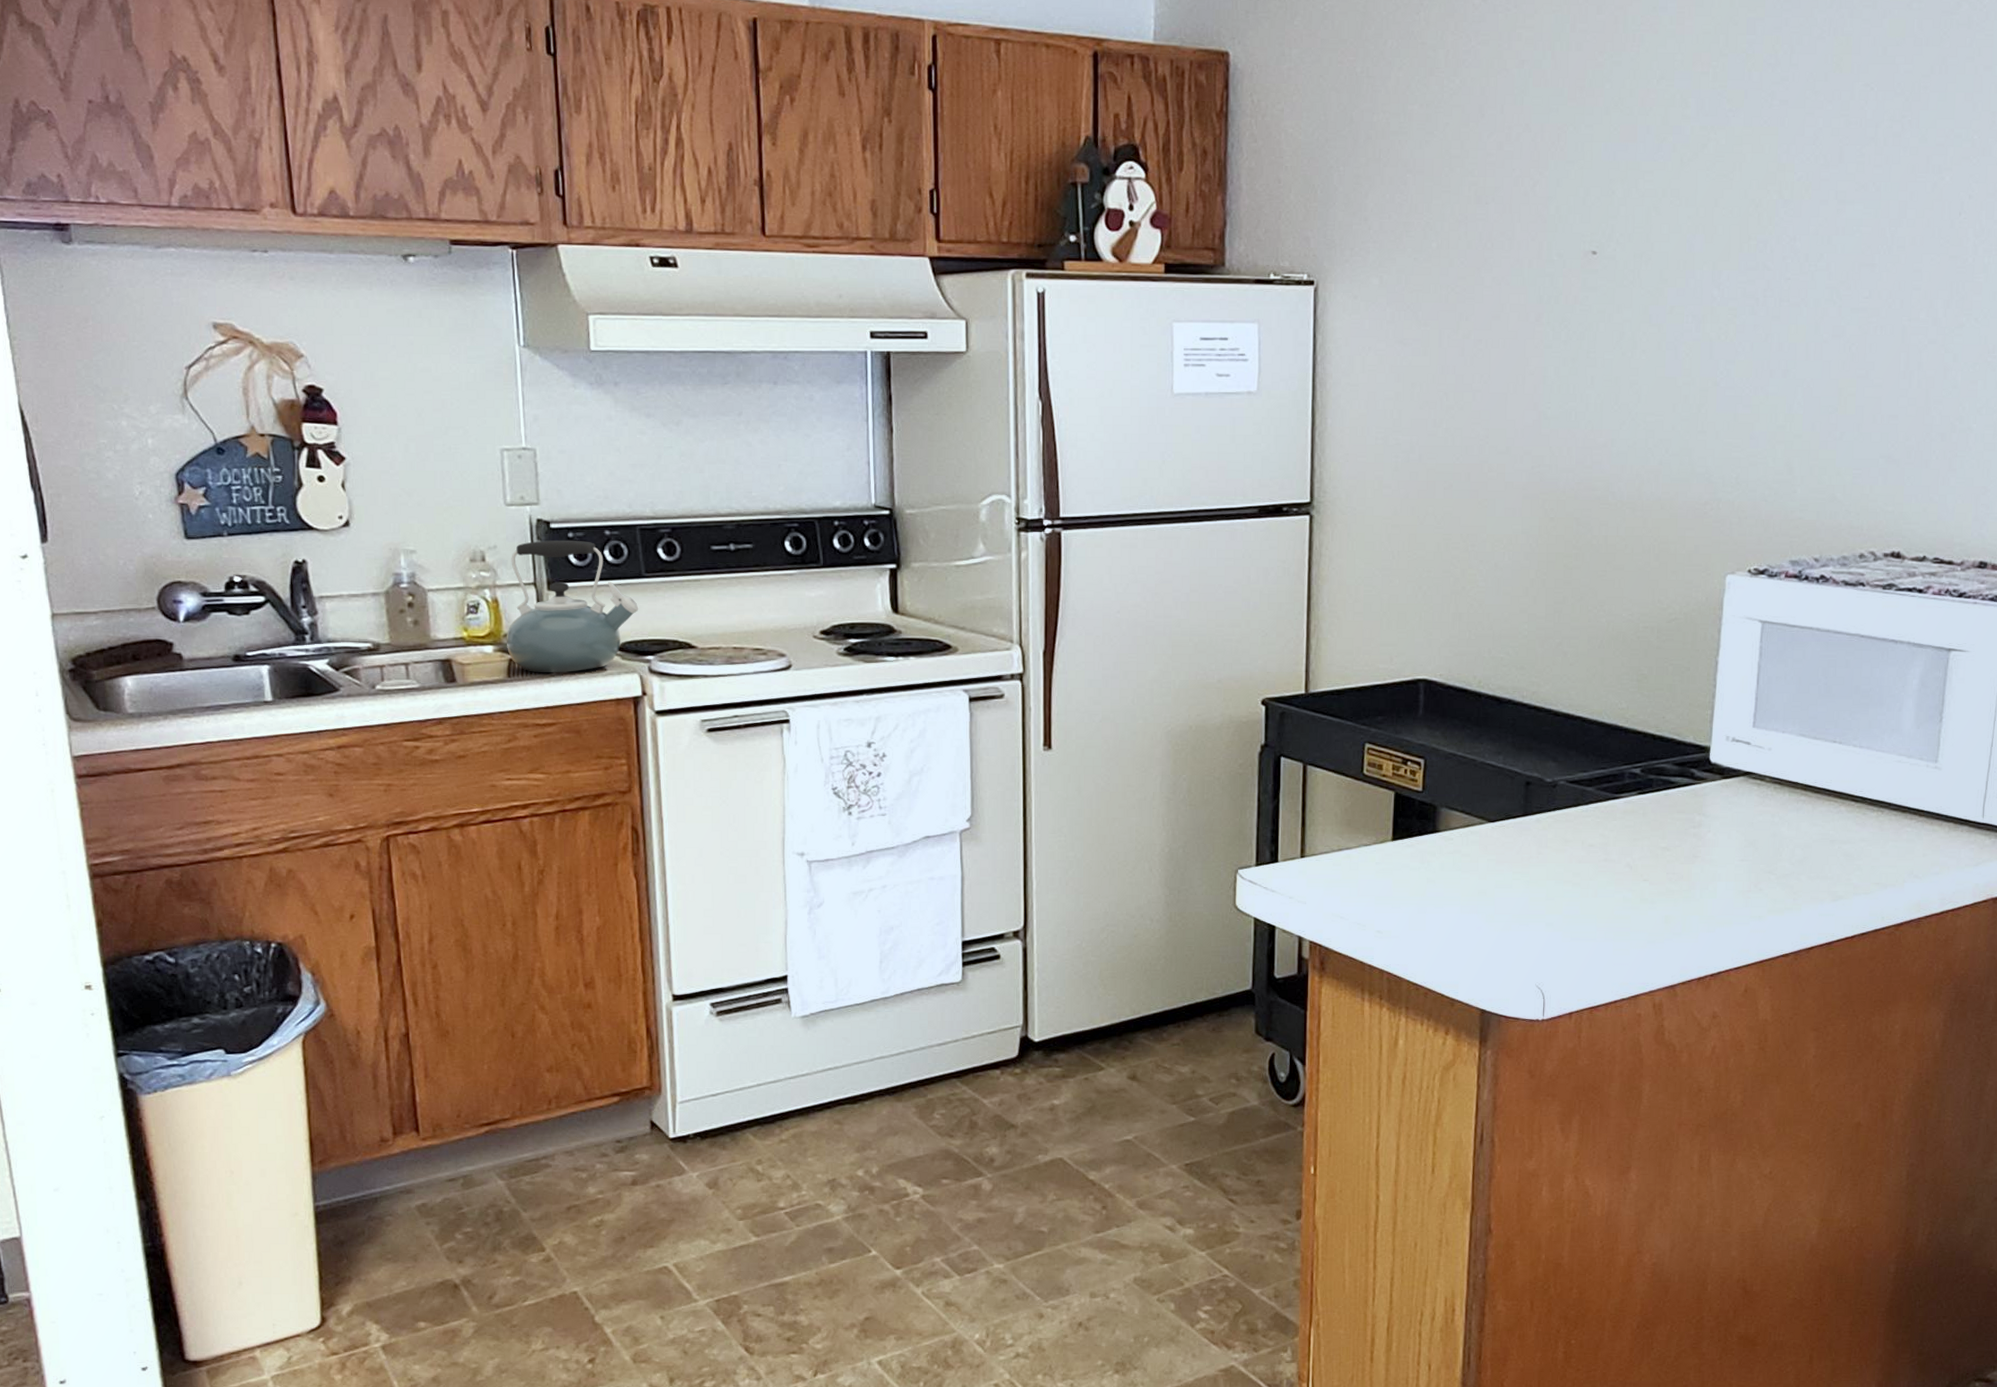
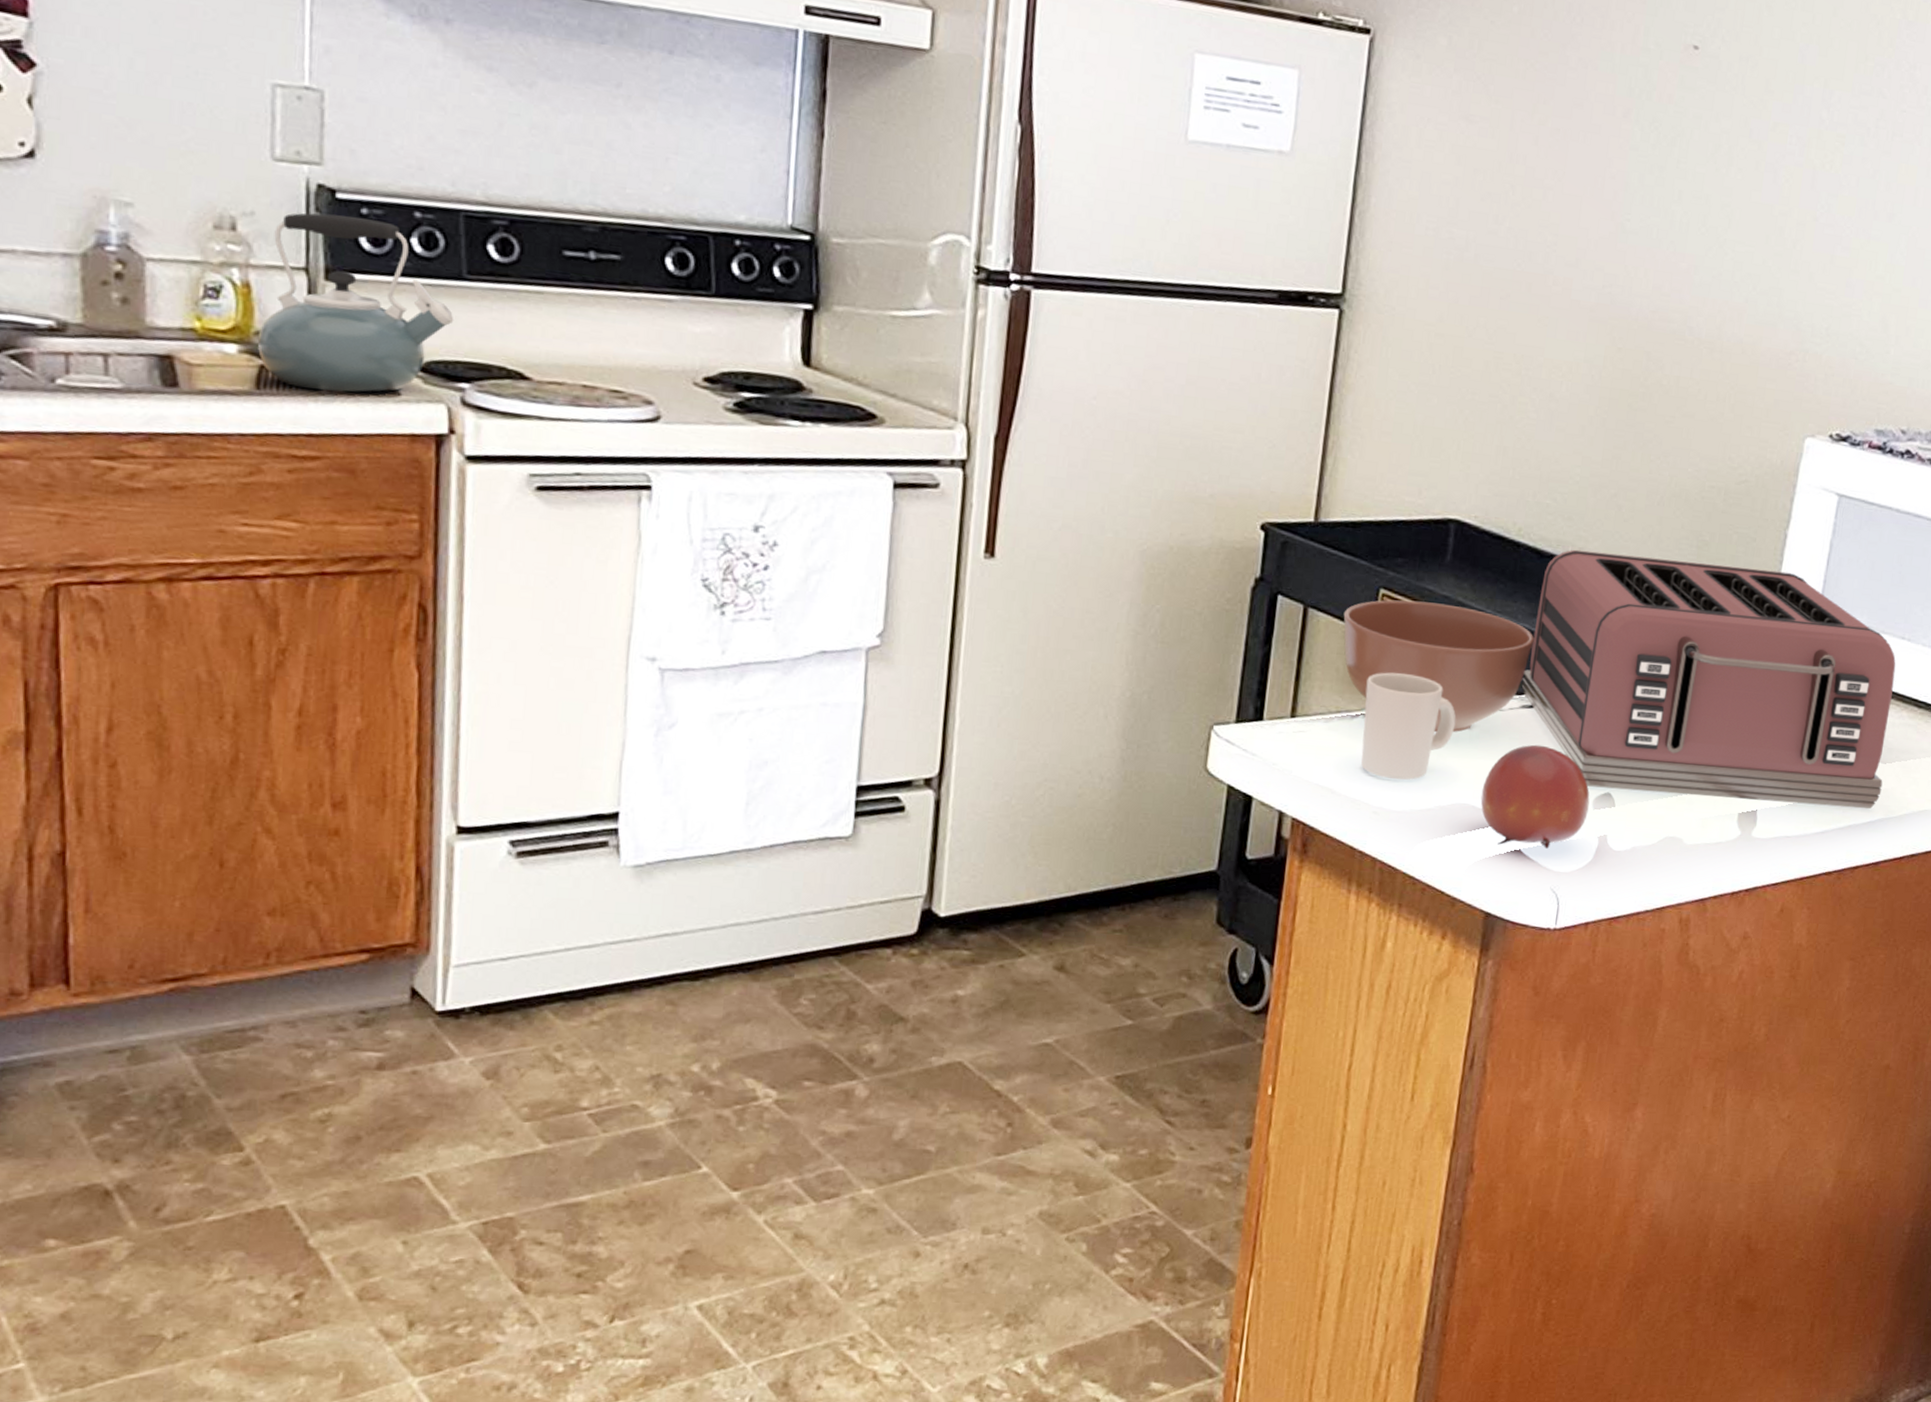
bowl: none [1336,751,1501,860] -> present [1343,599,1535,733]
mug: none [1361,813,1440,903] -> present [1361,672,1456,781]
fruit: none [1468,863,1563,951] -> present [1480,744,1590,849]
toaster: none [1494,694,1830,896] -> present [1521,549,1896,810]

